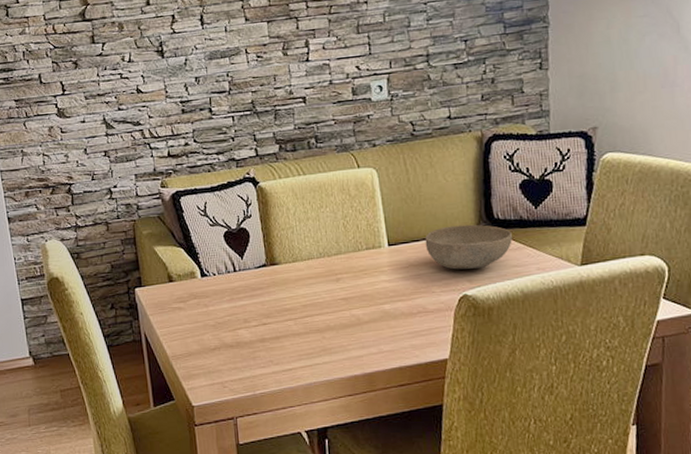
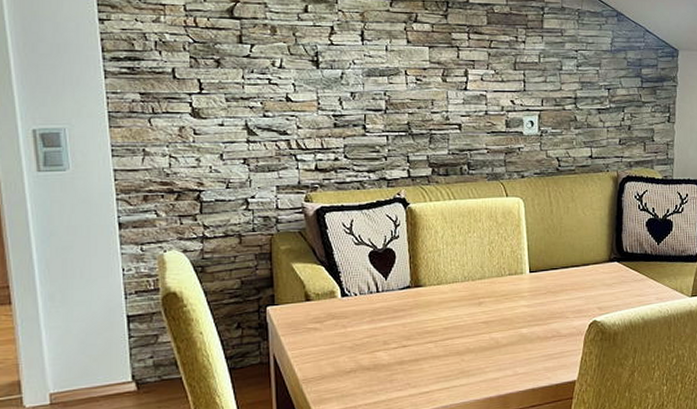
bowl: present [425,224,512,270] -> none [563,256,637,297]

